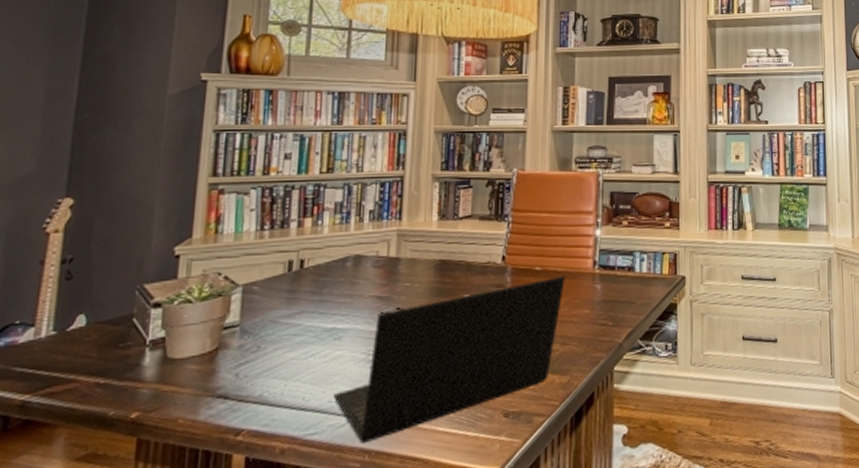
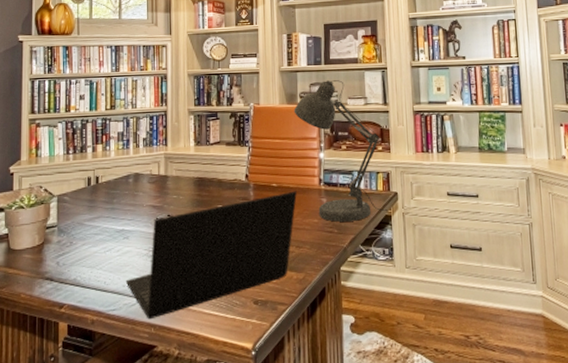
desk lamp: none [566,143,673,312] -> present [293,80,387,222]

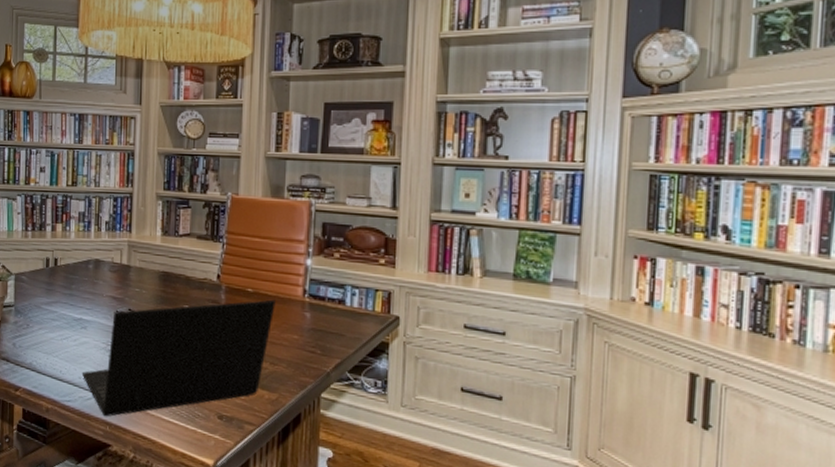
desk lamp: present [293,80,387,222] -> none [279,173,385,344]

